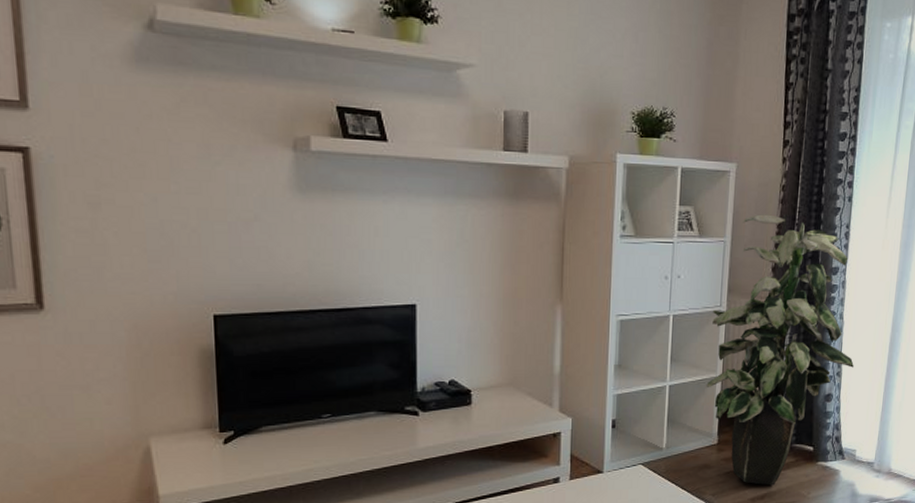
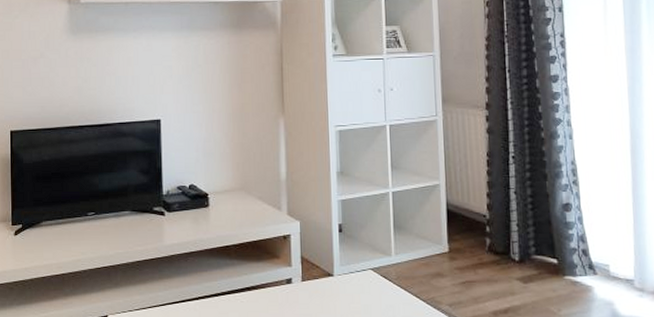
indoor plant: present [706,214,854,486] -> none [429,29,591,299]

